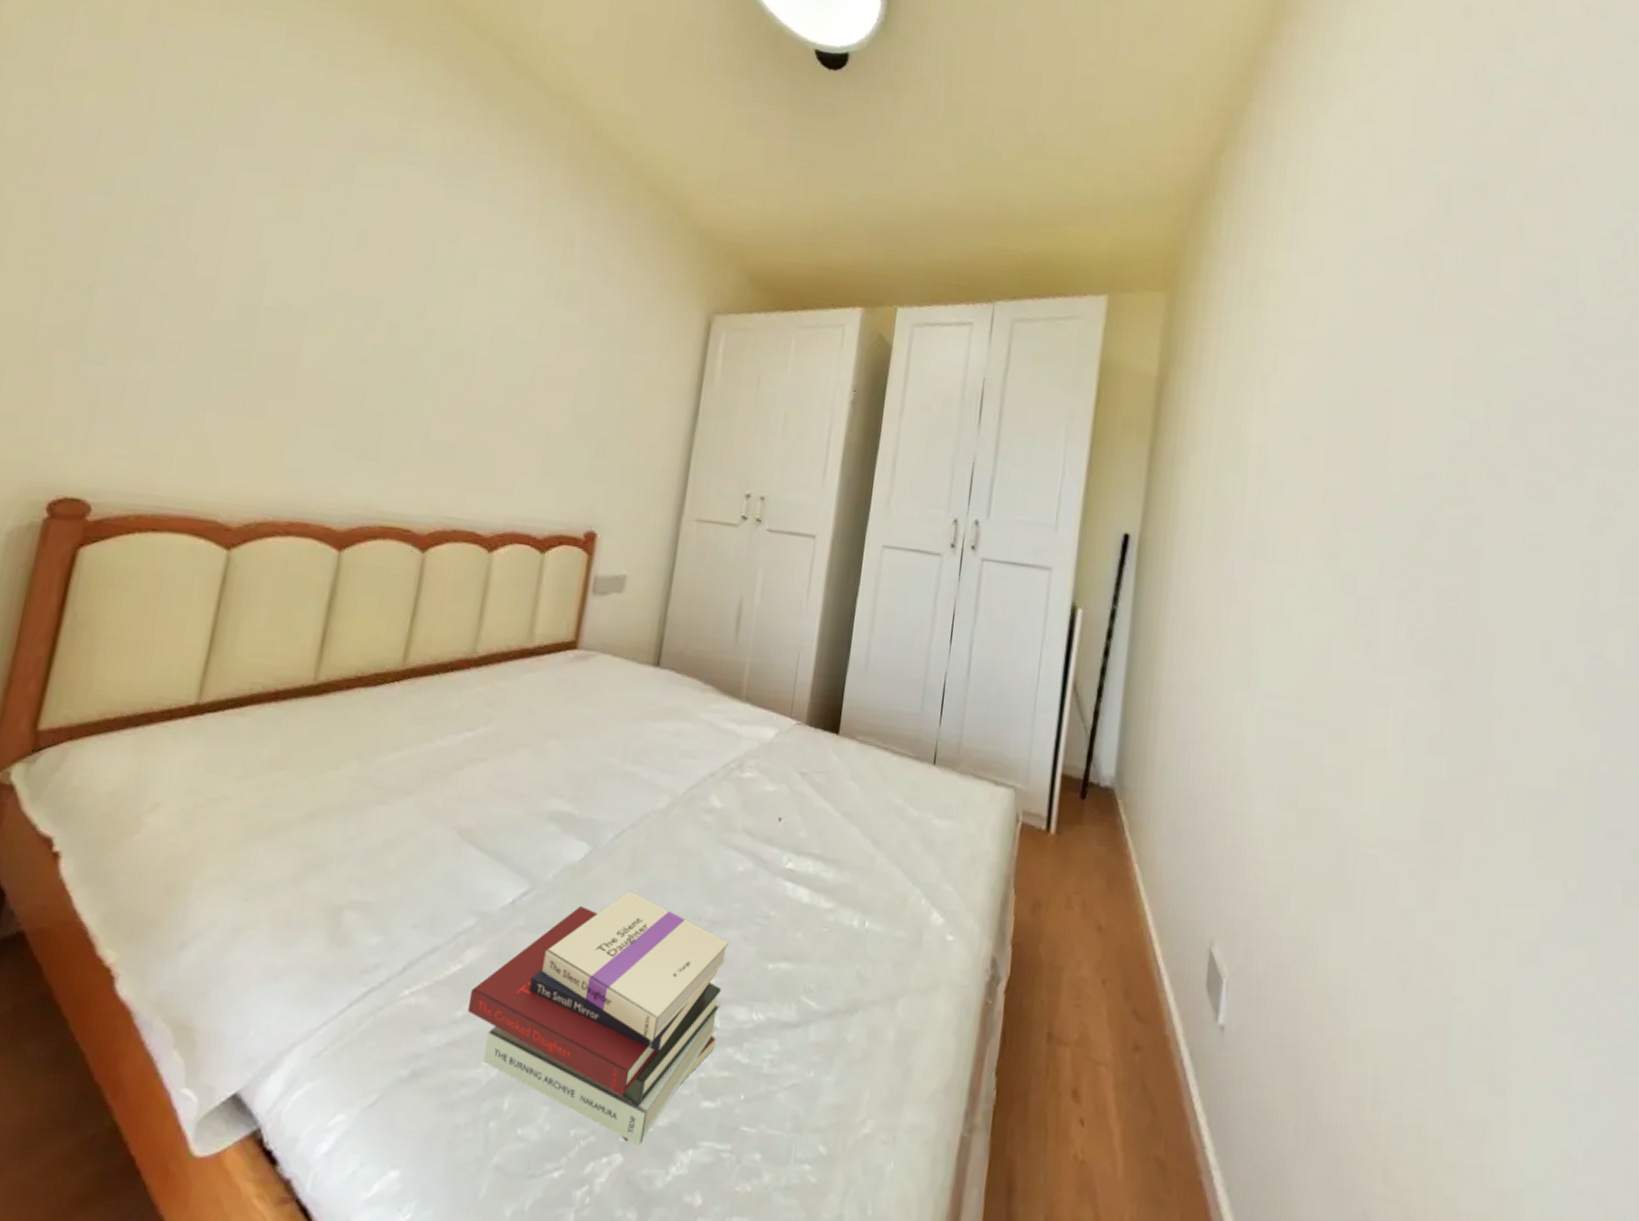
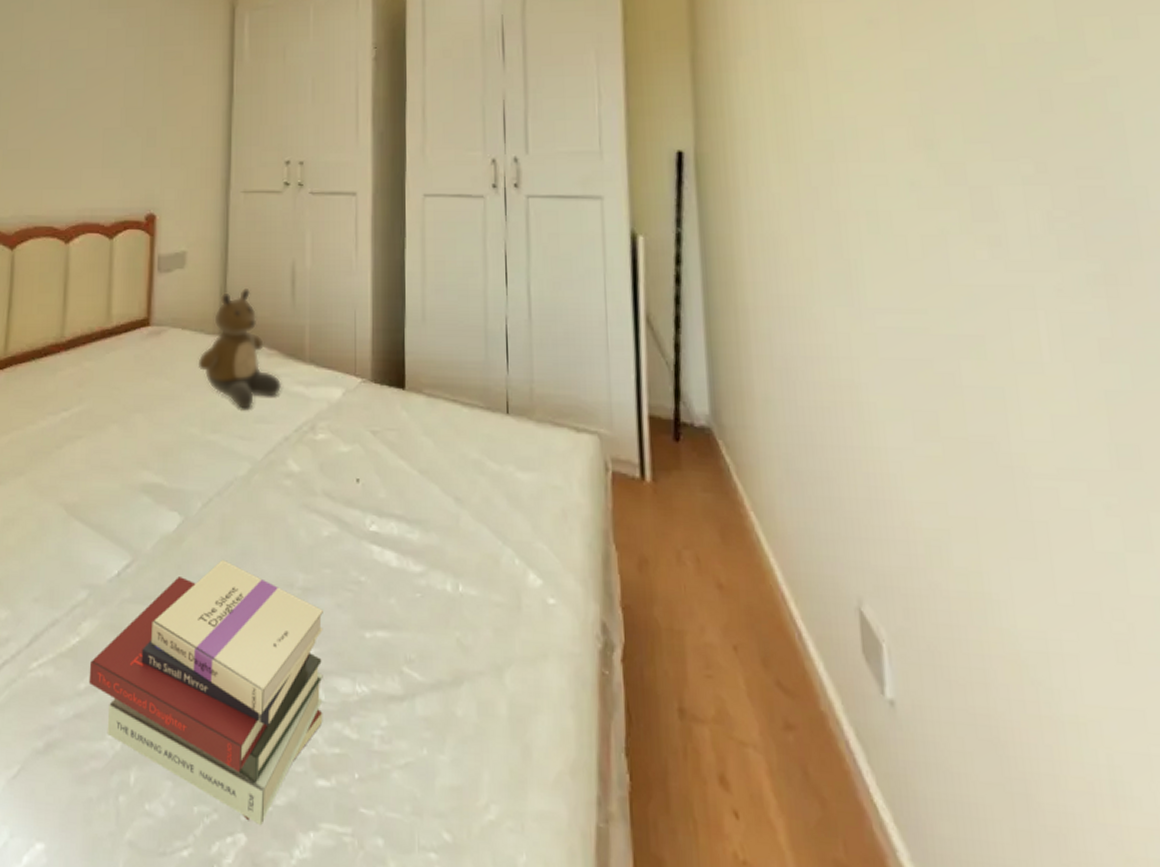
bear: none [625,620,714,743] -> present [198,288,282,409]

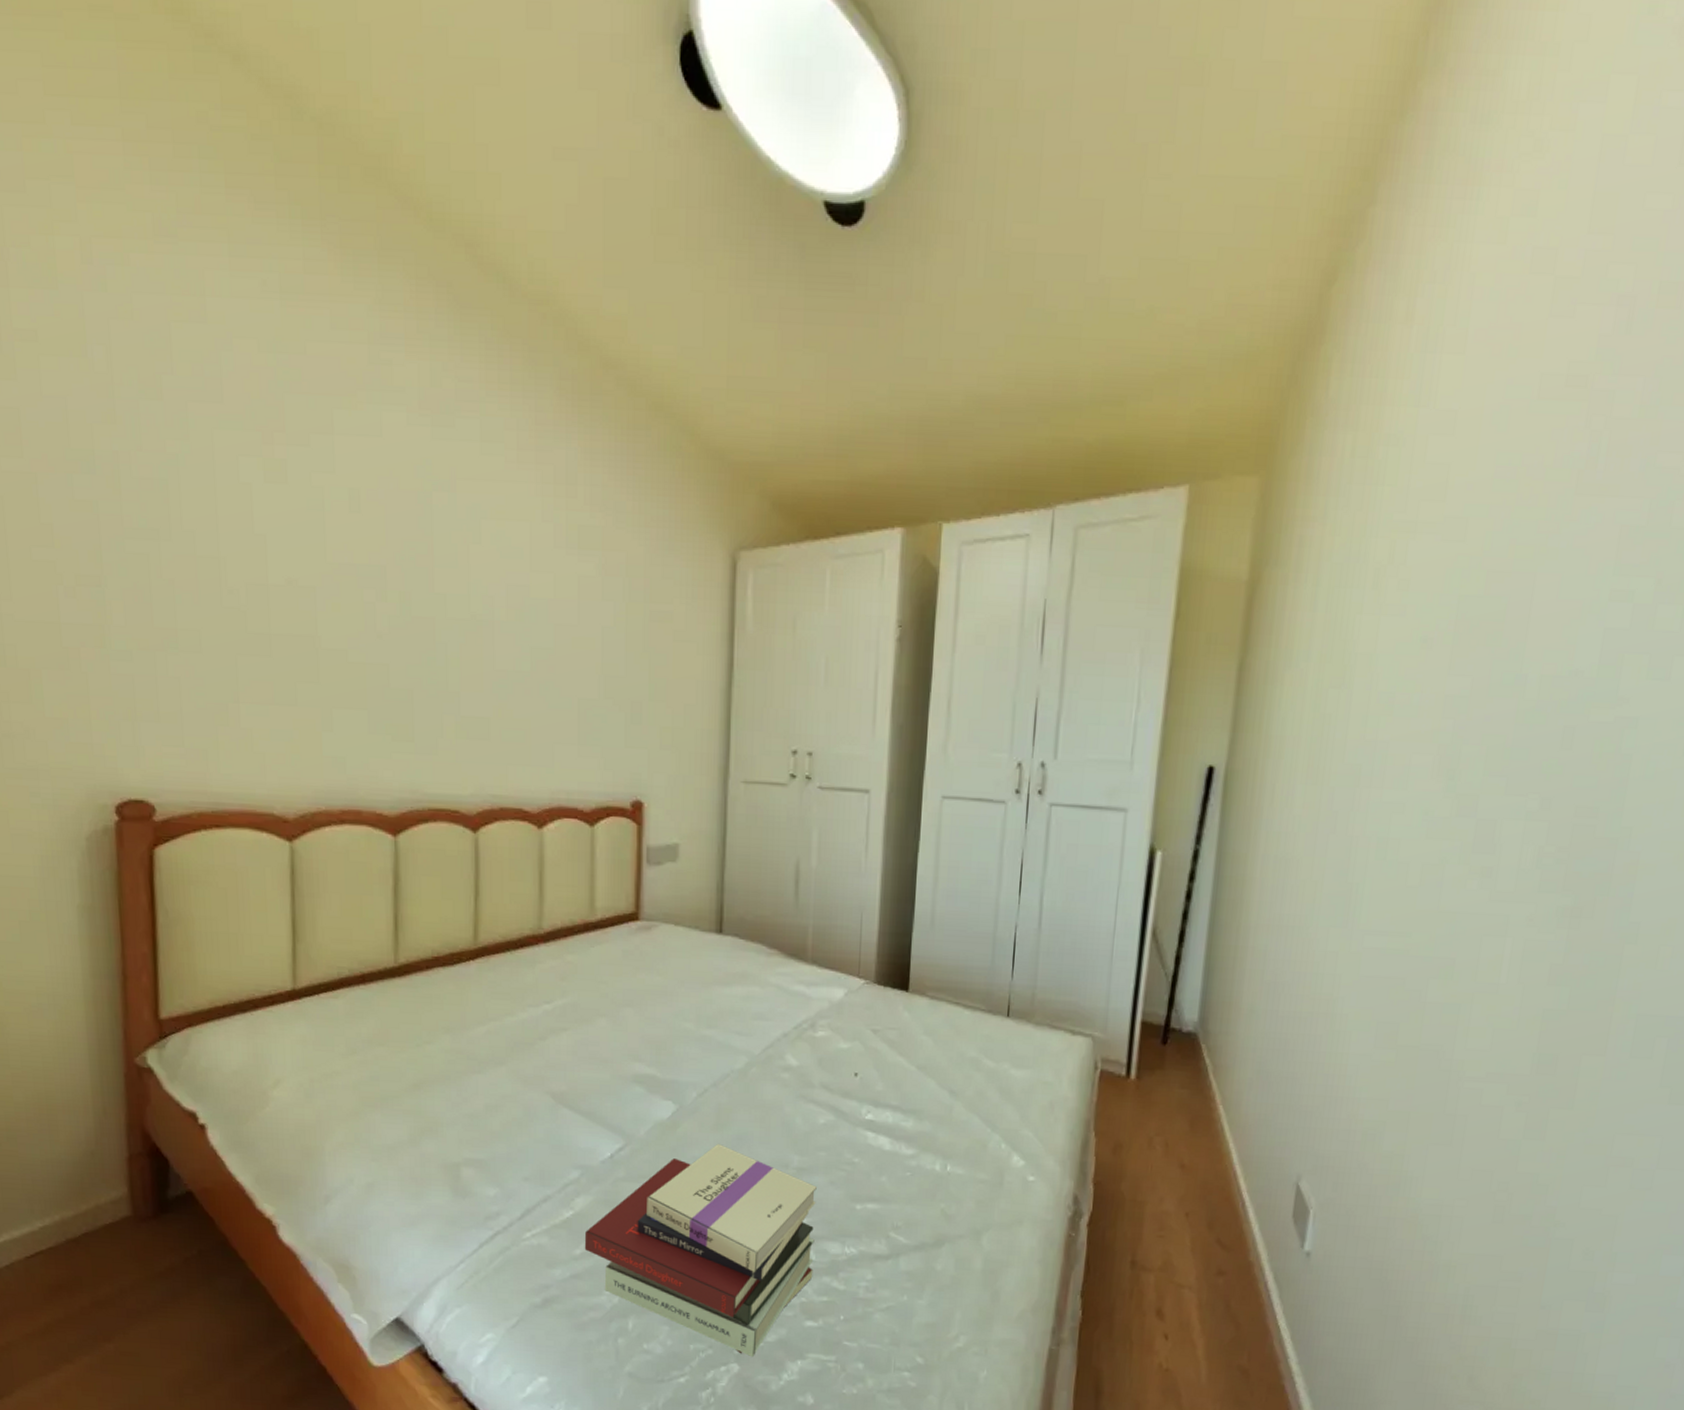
bear: present [198,288,282,409] -> none [692,886,782,1006]

